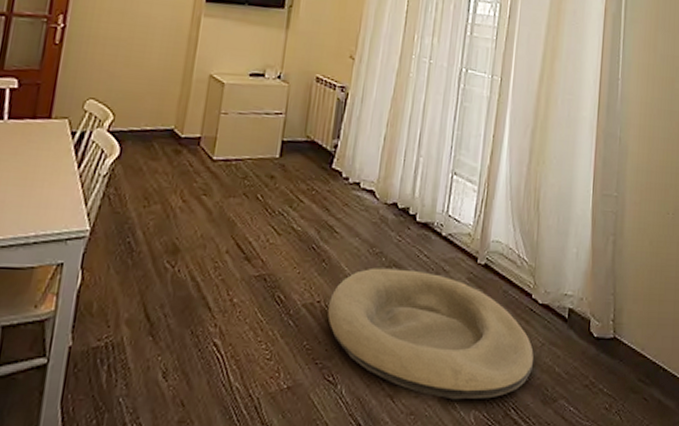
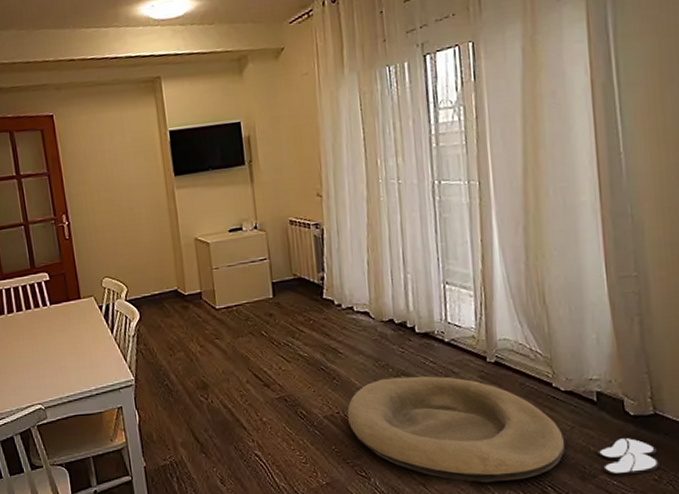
slippers: none [561,359,612,402] -> present [597,437,659,476]

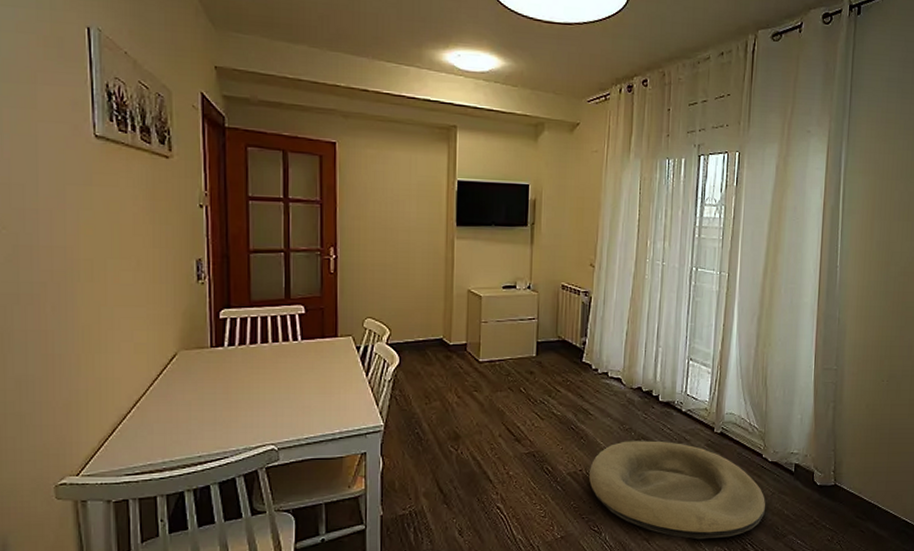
slippers: present [597,437,659,476] -> none [789,503,833,536]

